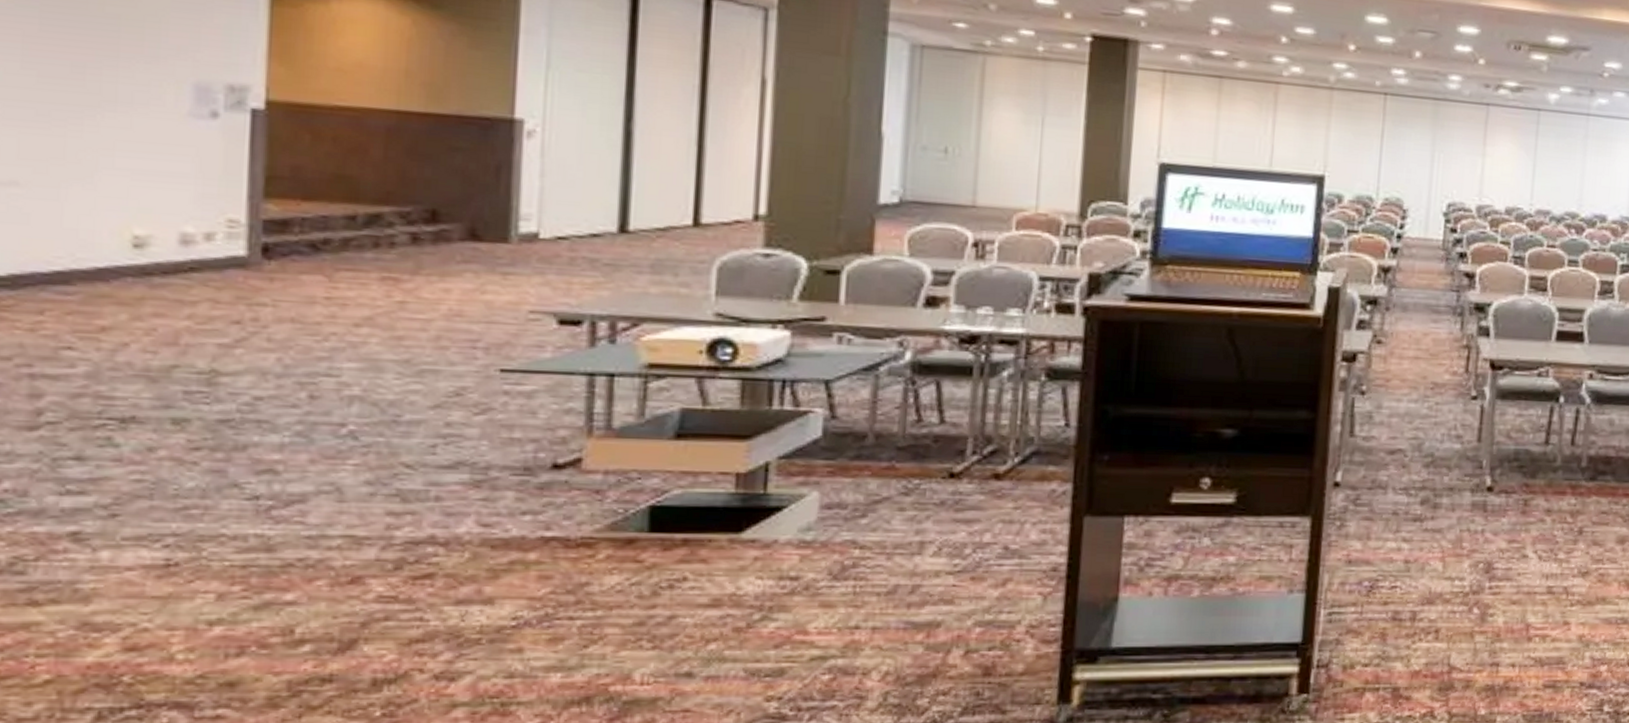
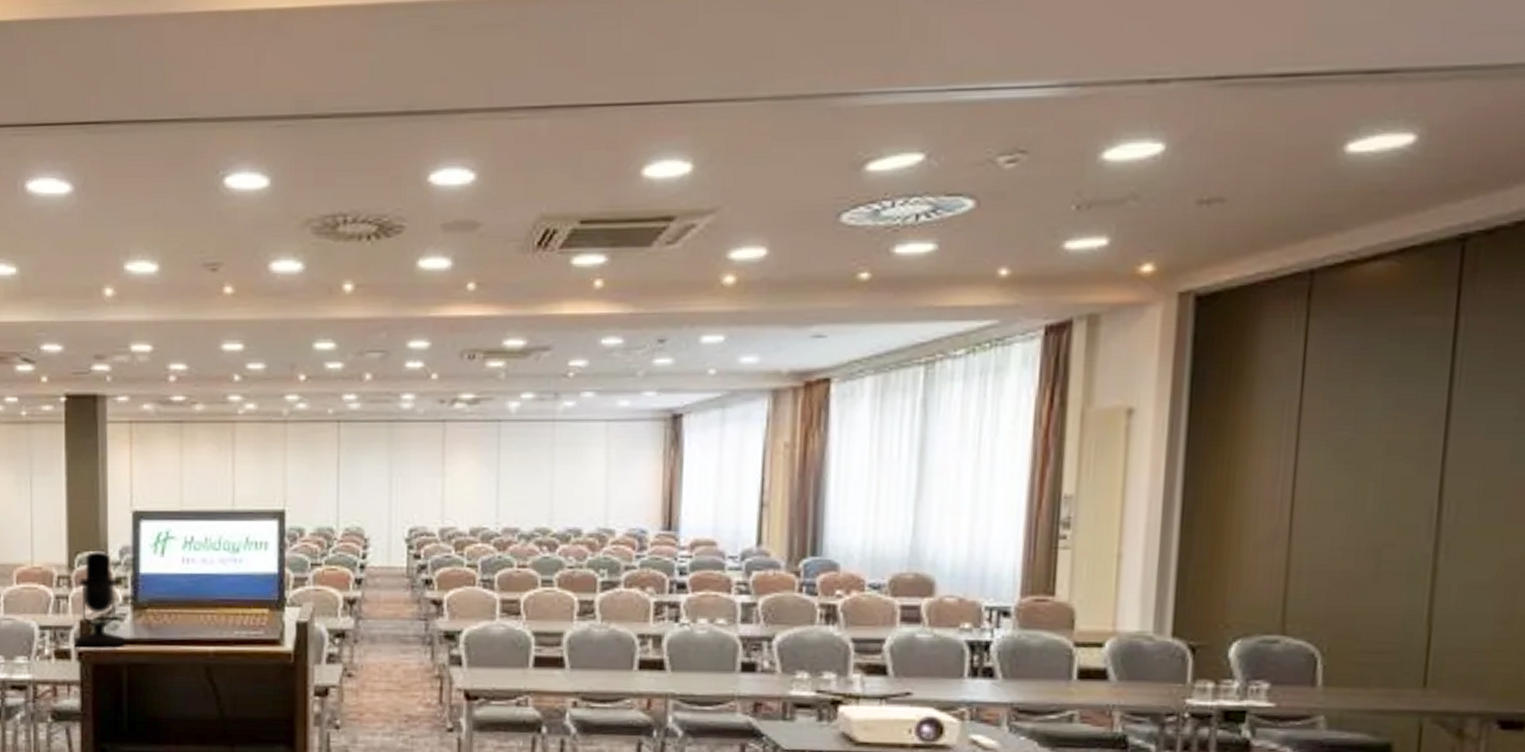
microphone: none [1080,202,1139,304] -> present [74,552,125,648]

